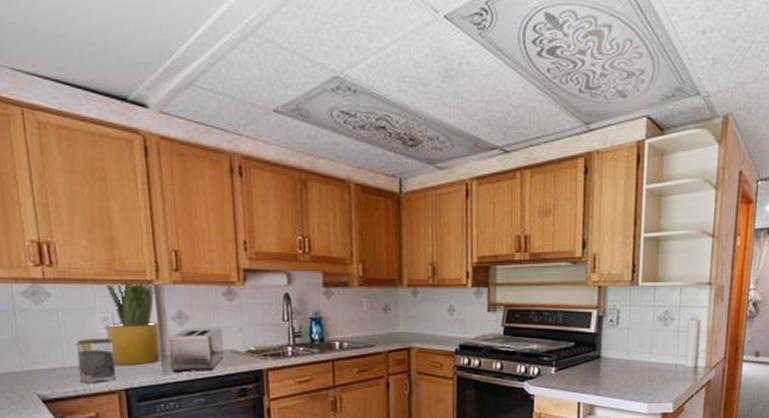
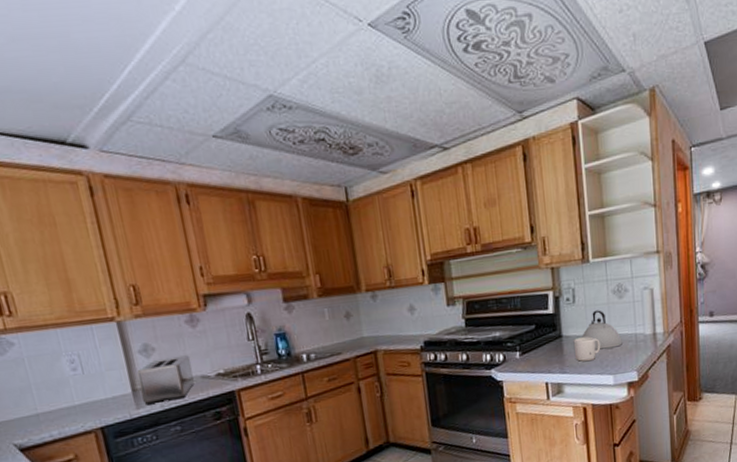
jar: present [76,338,116,384] -> none [45,380,90,428]
planter: present [104,281,161,366] -> none [66,319,132,406]
mug: none [611,361,639,387] -> present [573,336,601,362]
kettle: none [621,335,662,376] -> present [582,310,622,350]

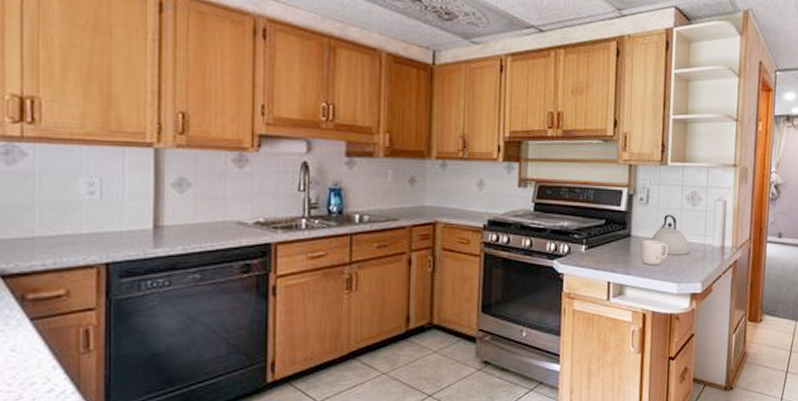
toaster: present [137,355,194,406] -> none [164,196,230,246]

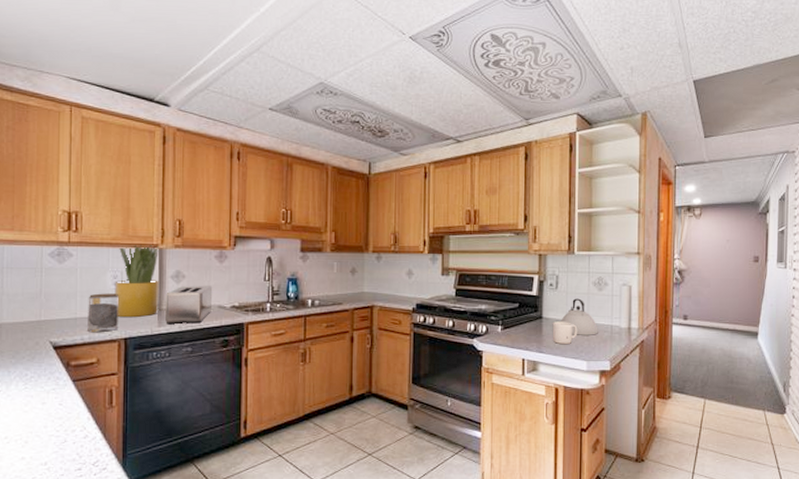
jar: none [51,205,98,257] -> present [87,293,120,333]
planter: none [91,143,155,237] -> present [114,245,159,318]
toaster: none [164,196,230,246] -> present [165,285,213,325]

